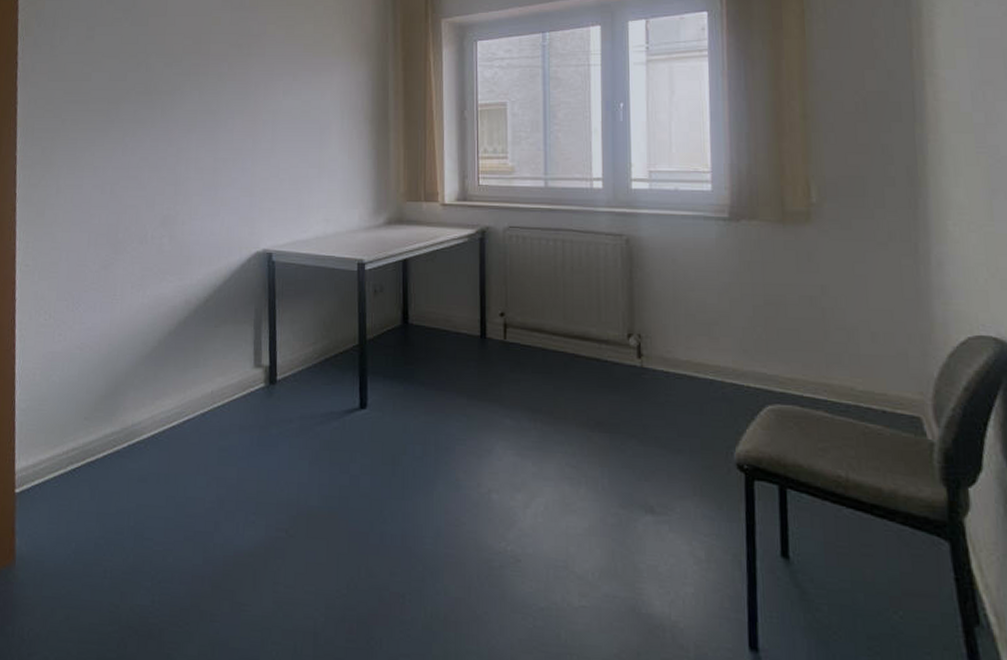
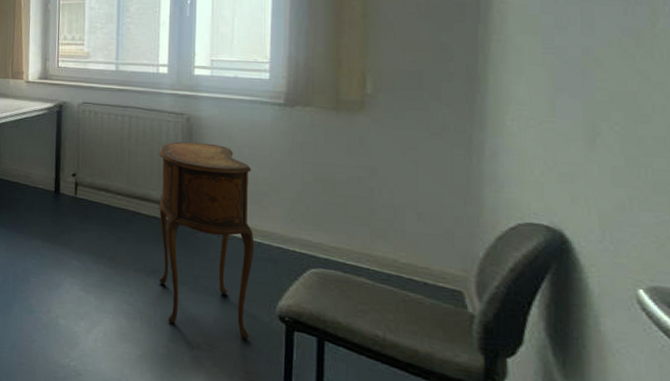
side table: none [596,267,707,496] -> present [158,141,255,340]

